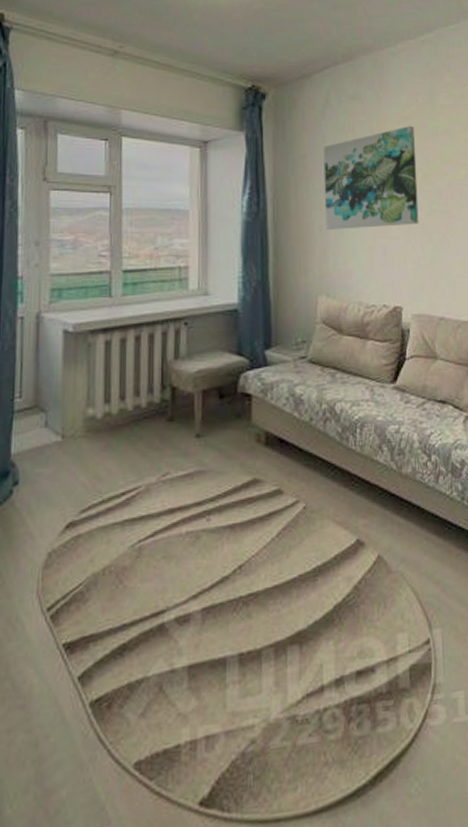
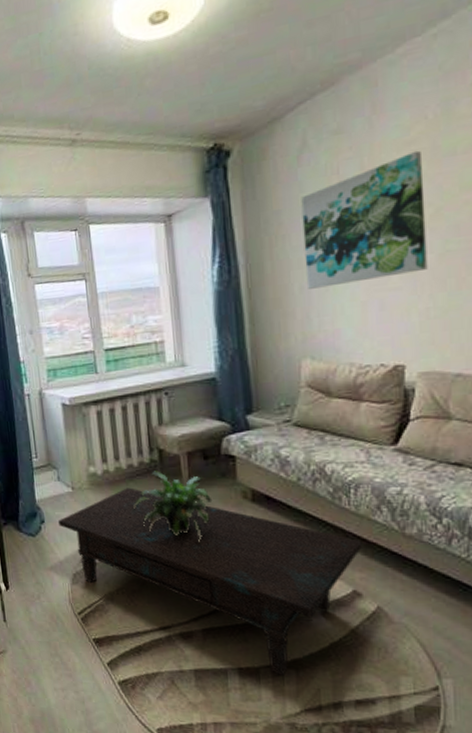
coffee table: none [38,433,366,656] -> present [58,488,362,677]
potted plant: none [134,412,225,499] -> present [132,471,213,543]

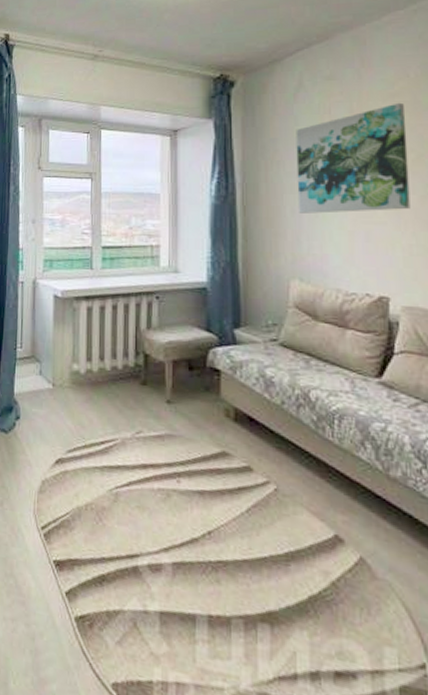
coffee table: present [58,488,362,677] -> none [34,391,345,632]
potted plant: present [132,471,213,543] -> none [112,376,194,461]

